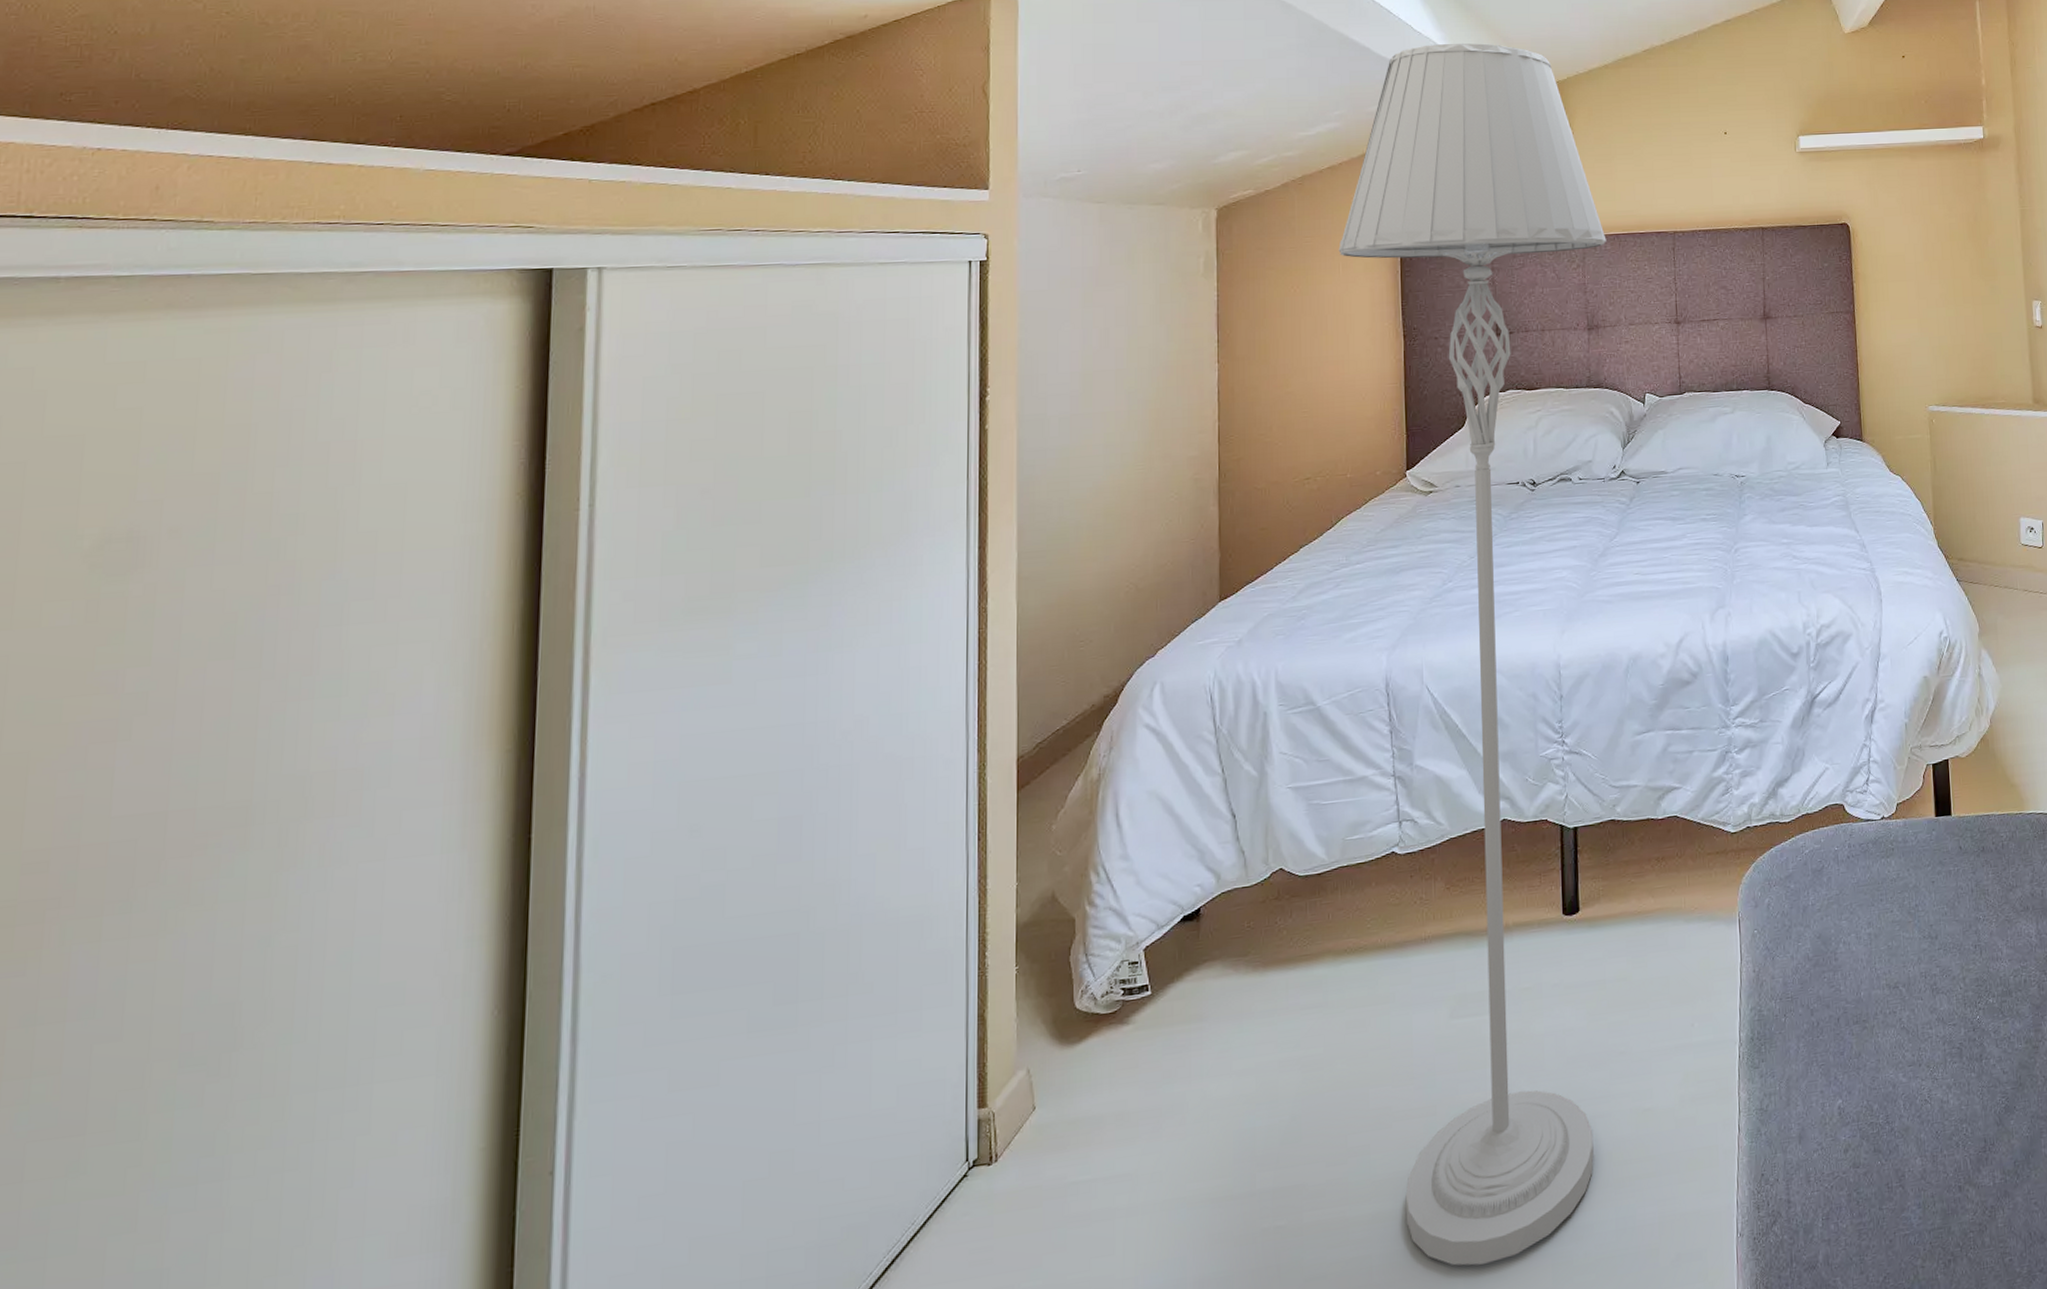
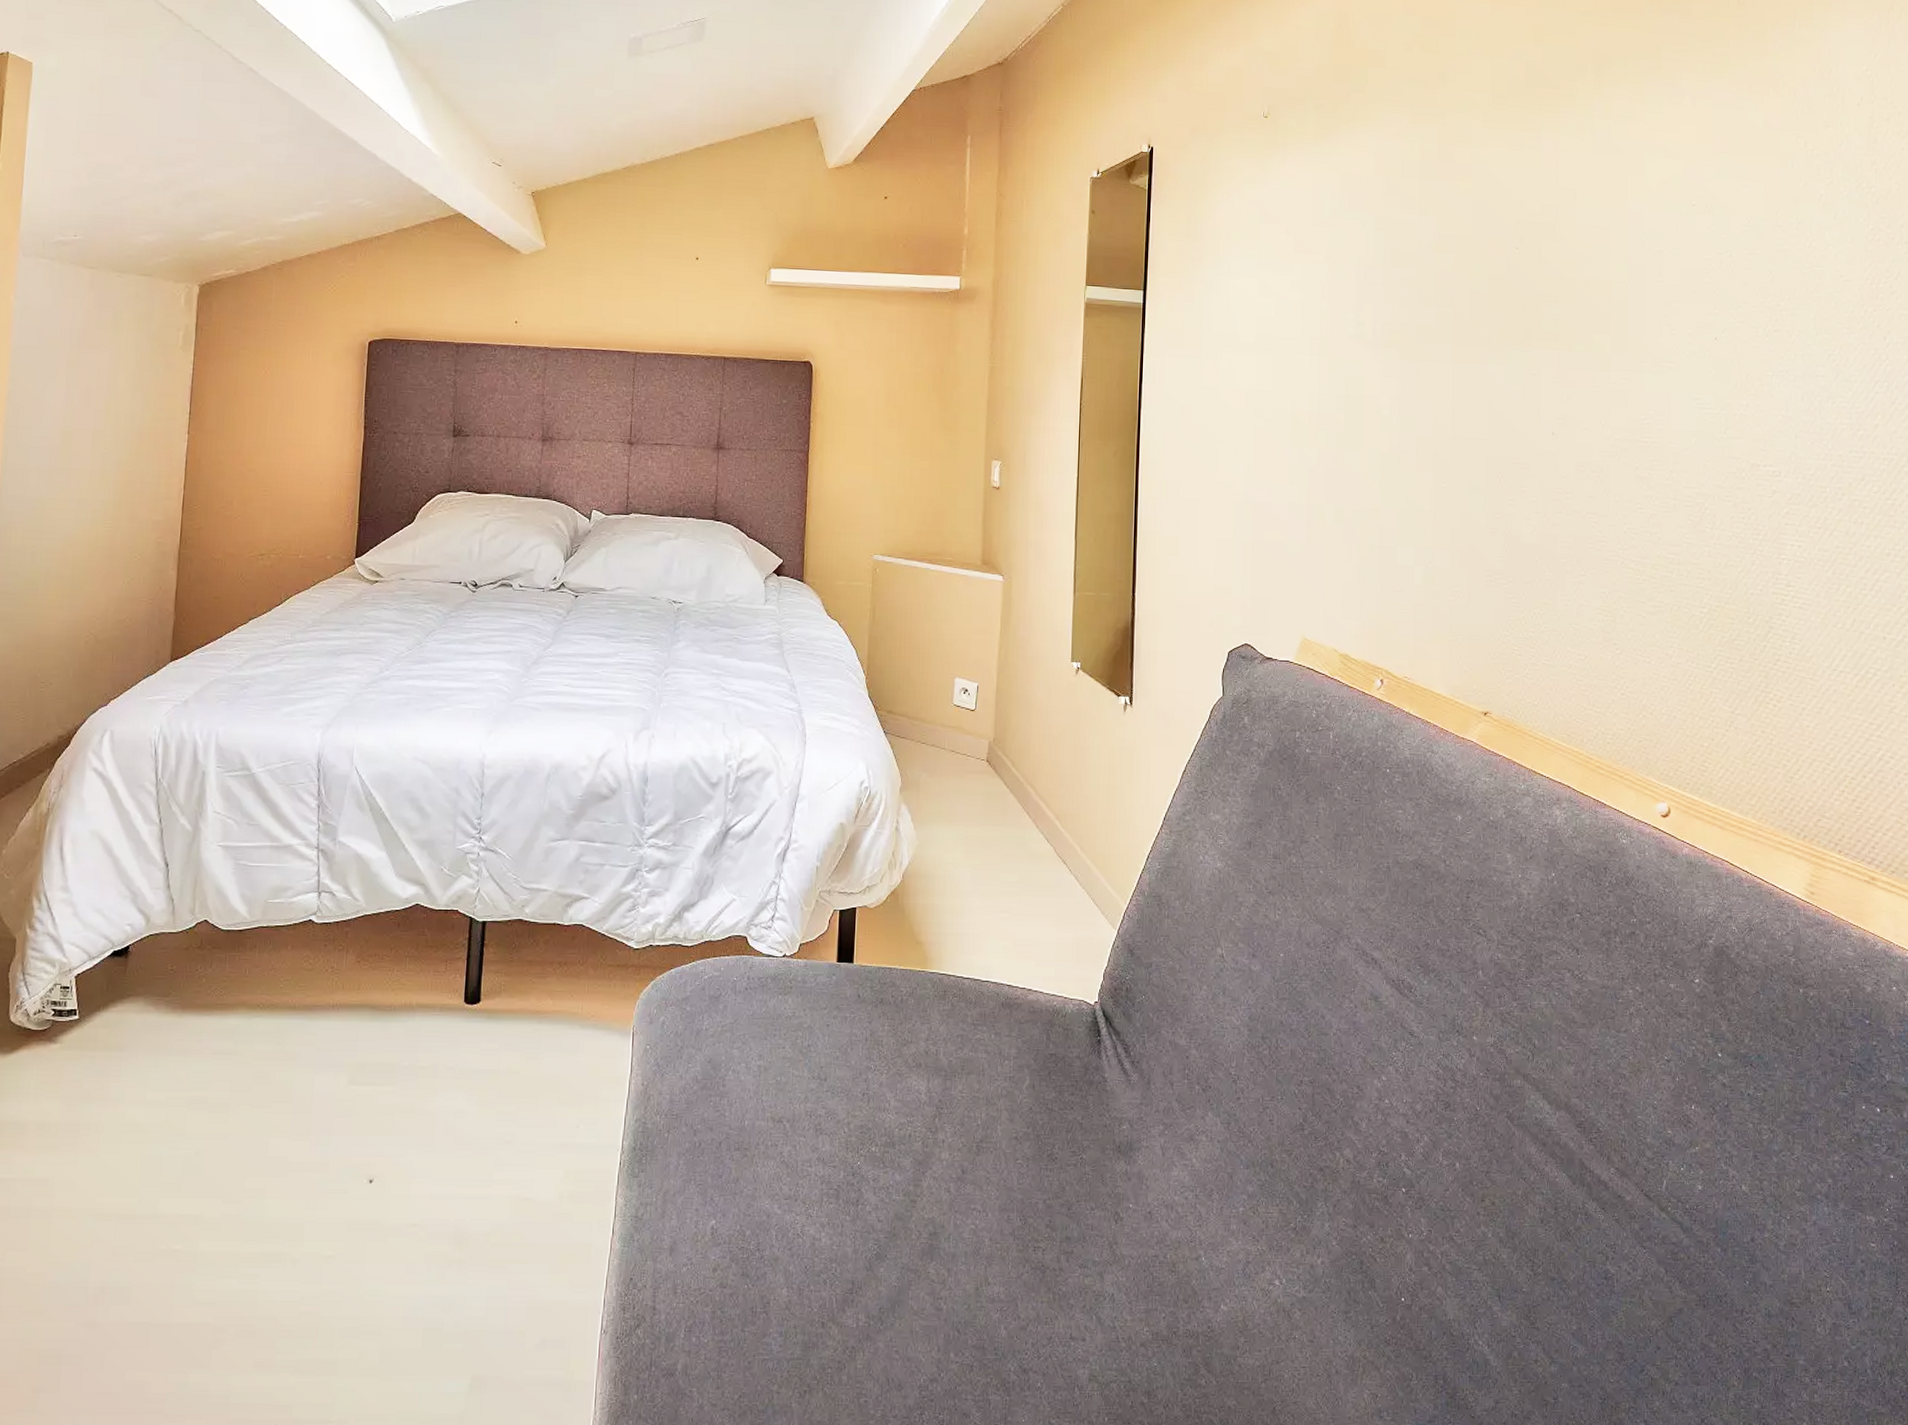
floor lamp: present [1338,43,1607,1266] -> none [291,143,569,1317]

